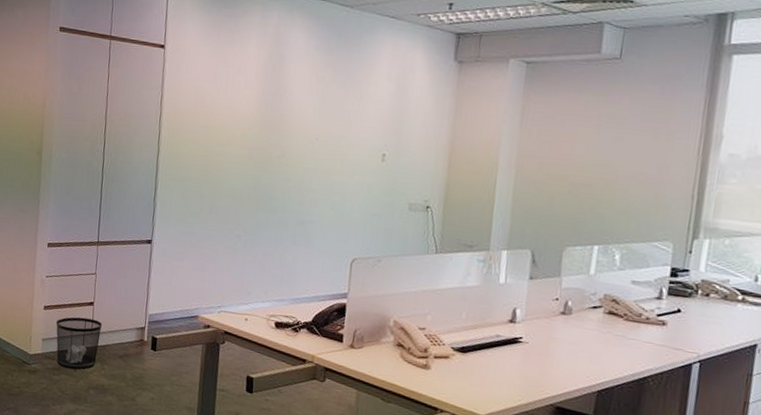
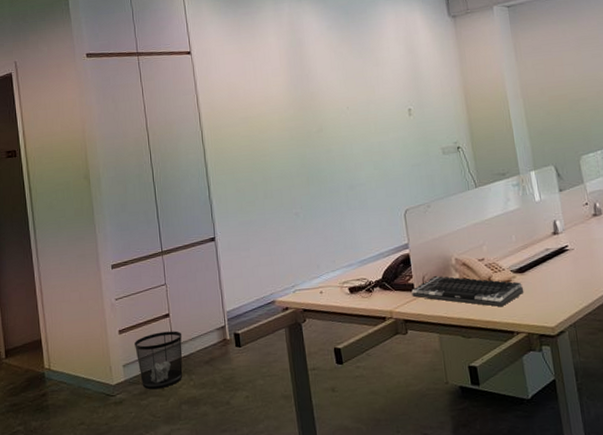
computer keyboard: none [339,332,461,381] -> present [411,275,524,307]

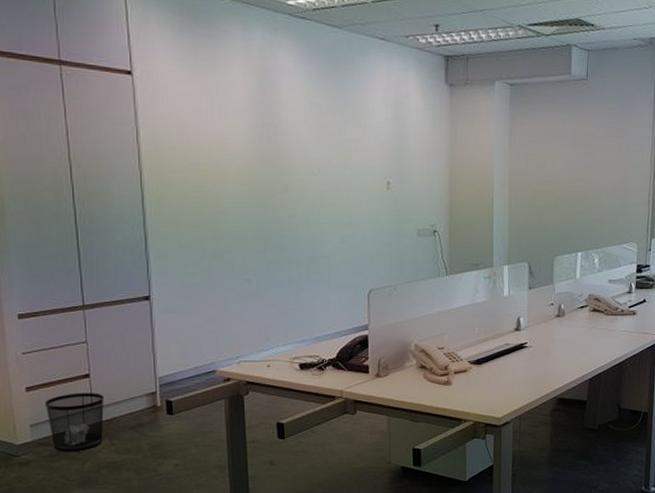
computer keyboard: present [411,275,524,307] -> none [365,359,478,395]

